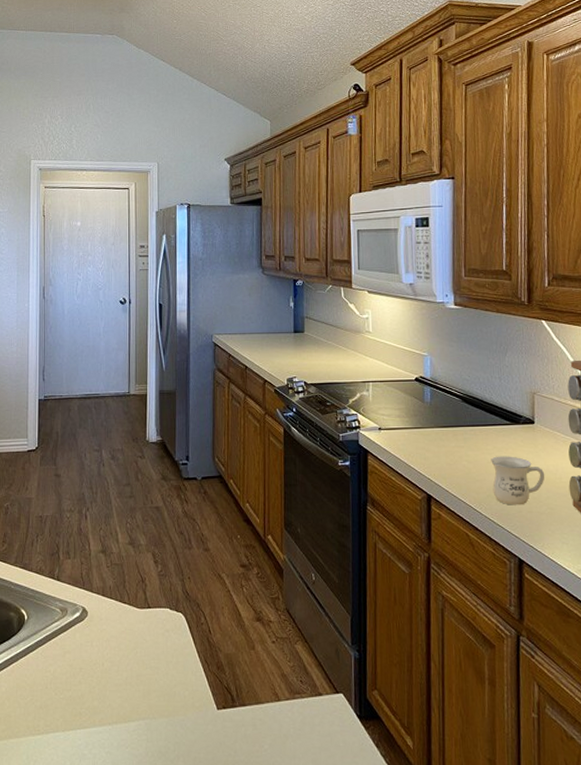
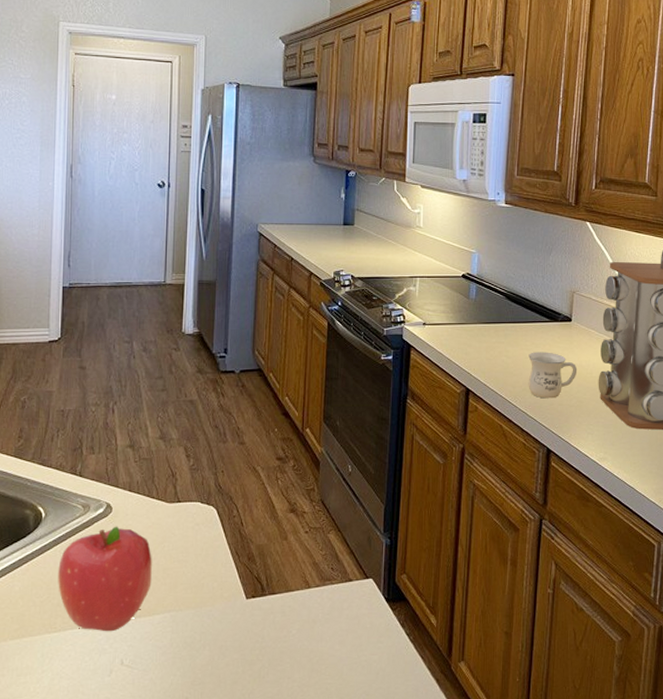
fruit: none [40,630,126,737] -> present [58,526,152,632]

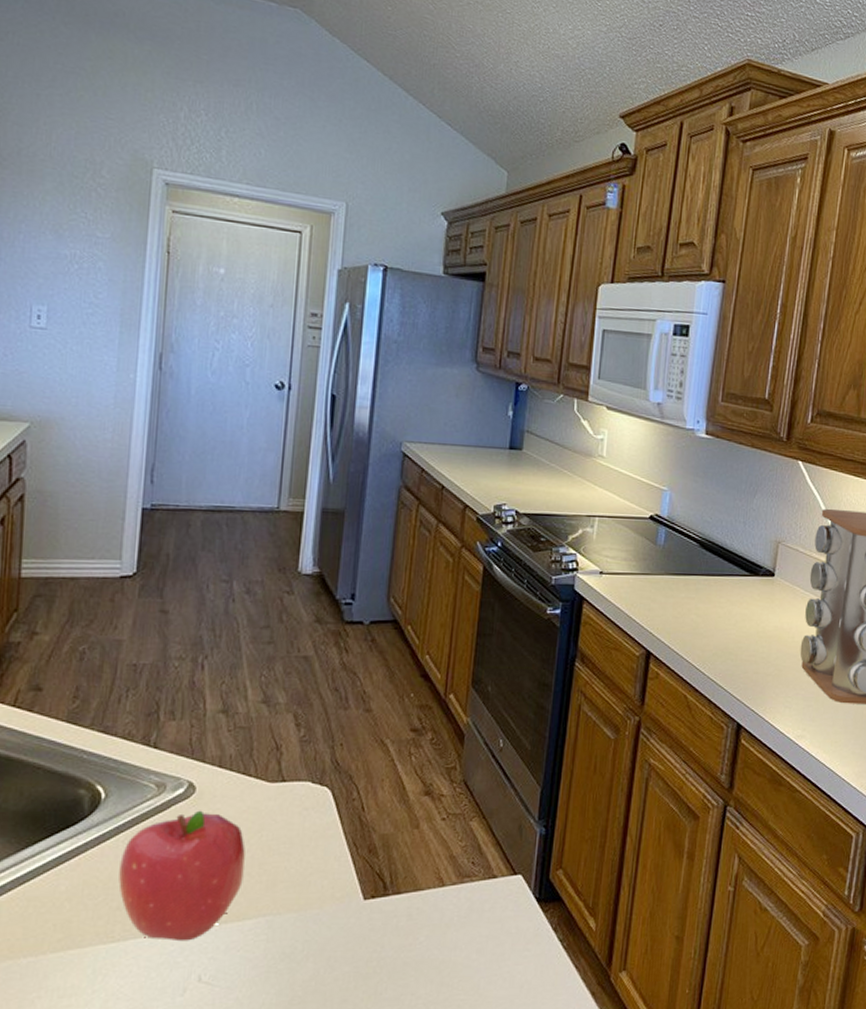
mug: present [528,352,578,399] -> none [719,610,778,666]

